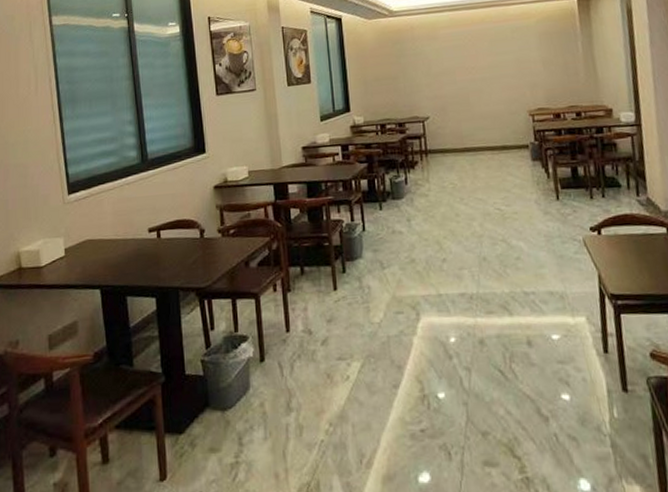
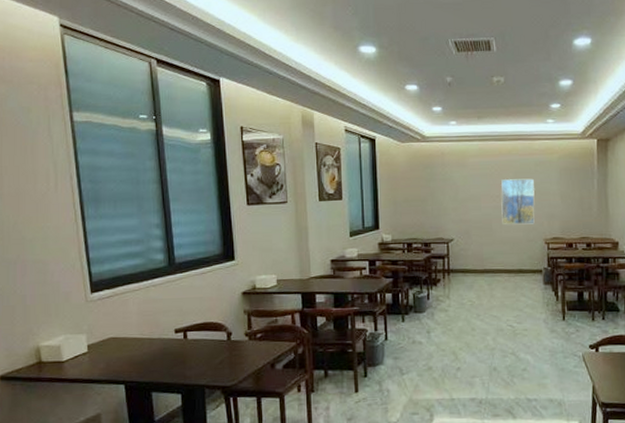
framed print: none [476,46,516,98] -> present [501,178,535,225]

